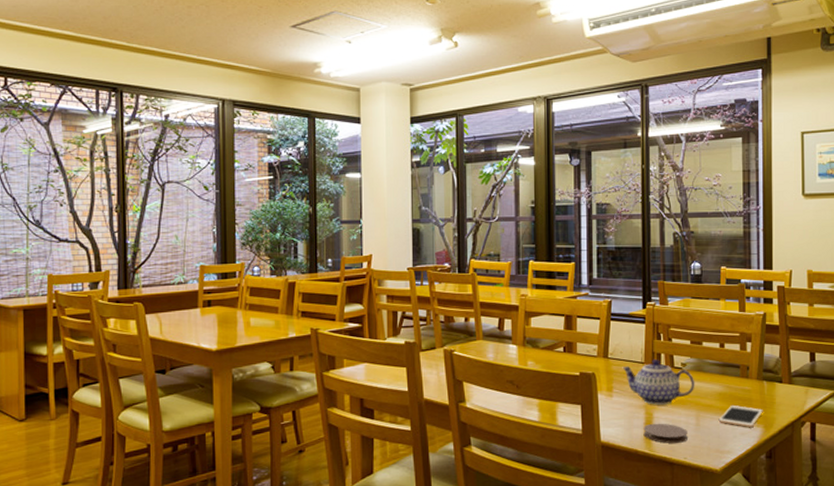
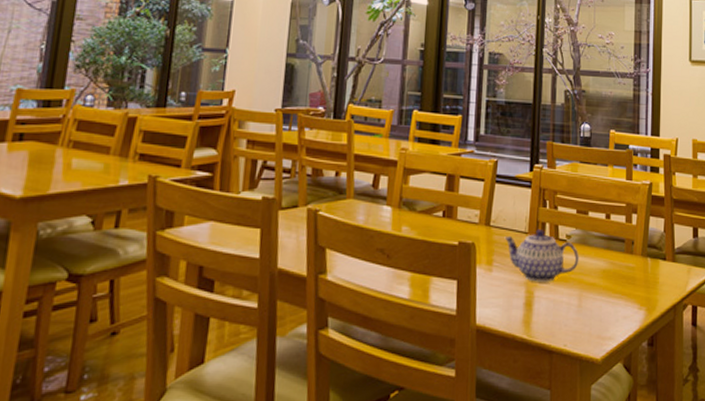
coaster: present [643,423,688,443] -> none [522,303,569,328]
cell phone: present [718,404,763,428] -> none [601,283,646,311]

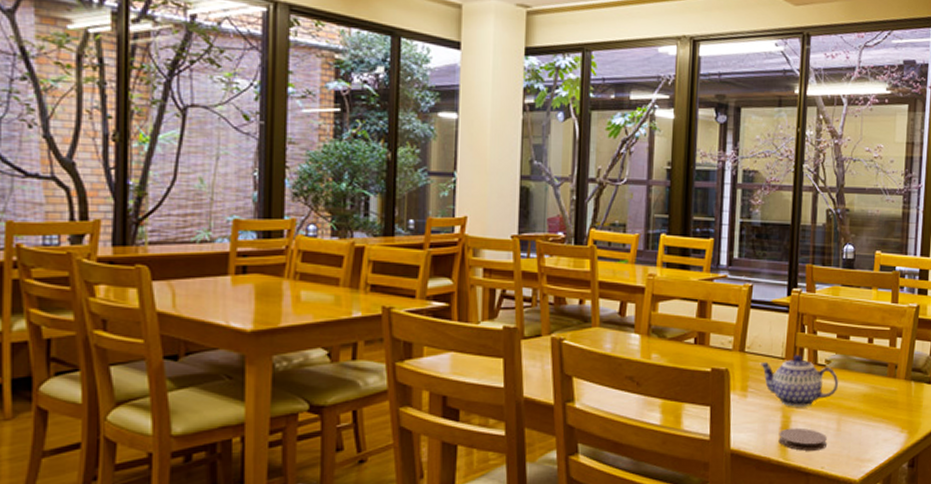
coaster: none [522,303,569,328] -> present [778,427,827,451]

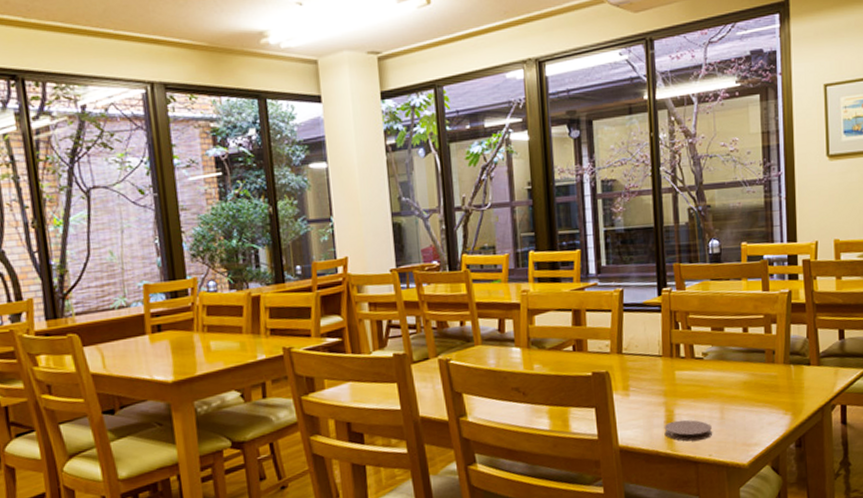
teapot: present [760,355,839,407] -> none [638,351,718,401]

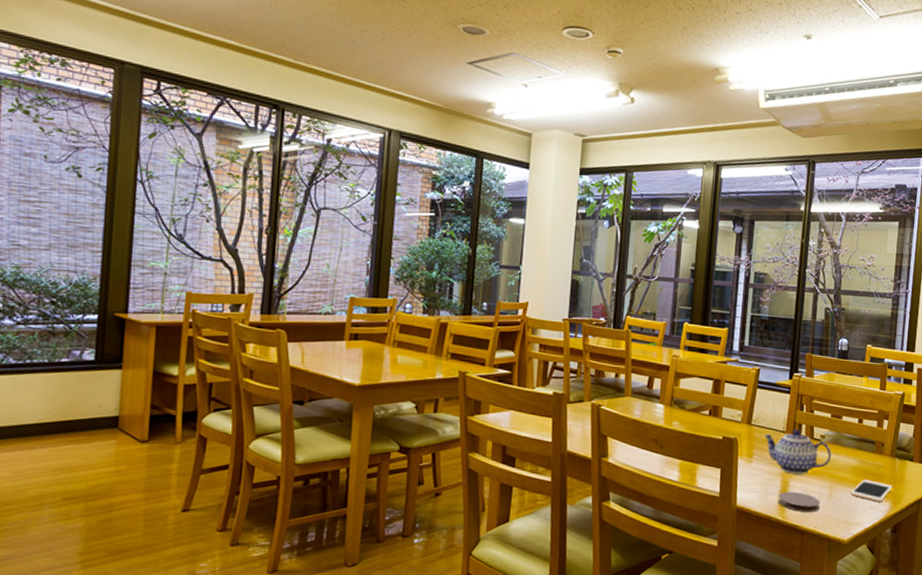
teapot: none [638,351,718,401] -> present [764,430,832,474]
cell phone: none [744,393,791,417] -> present [850,479,893,503]

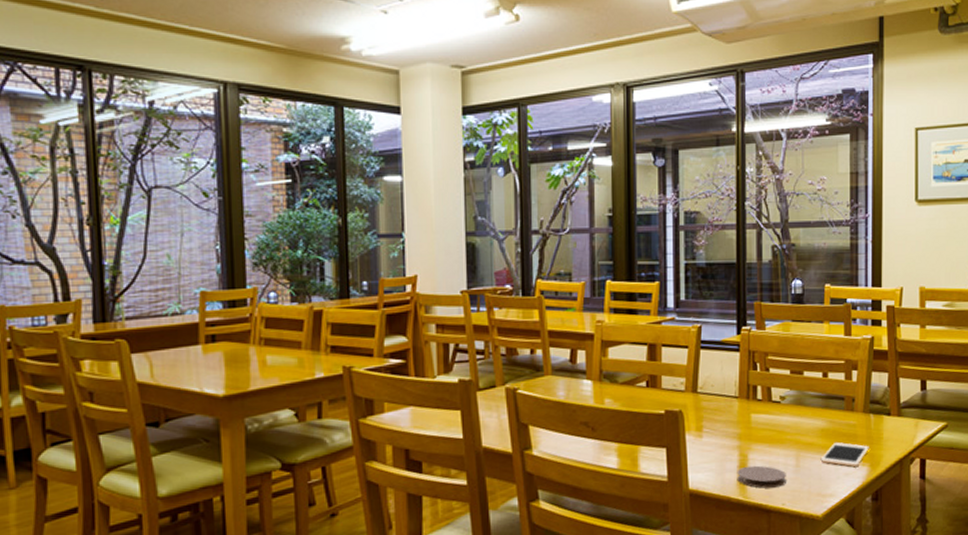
teapot: present [764,430,832,474] -> none [713,393,795,445]

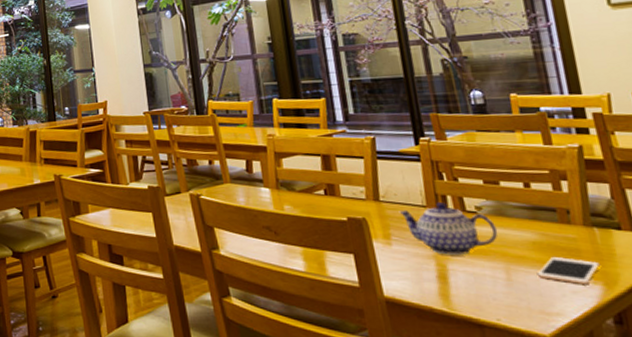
teapot: none [713,393,795,445] -> present [399,202,498,255]
coaster: present [737,465,786,488] -> none [436,276,498,301]

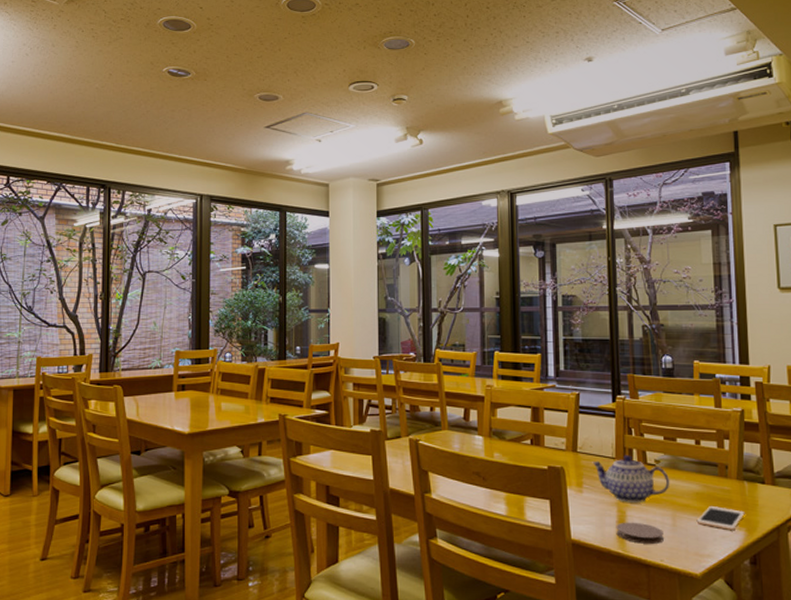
coaster: none [436,276,498,301] -> present [616,522,664,544]

